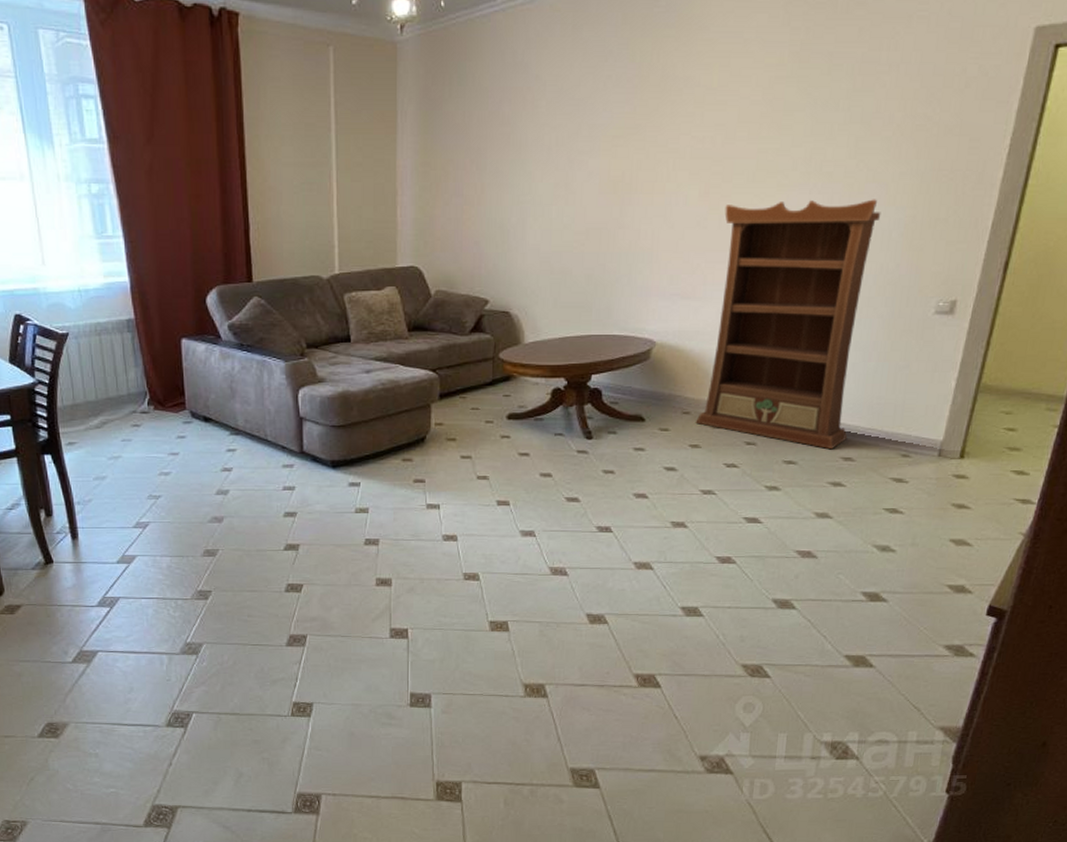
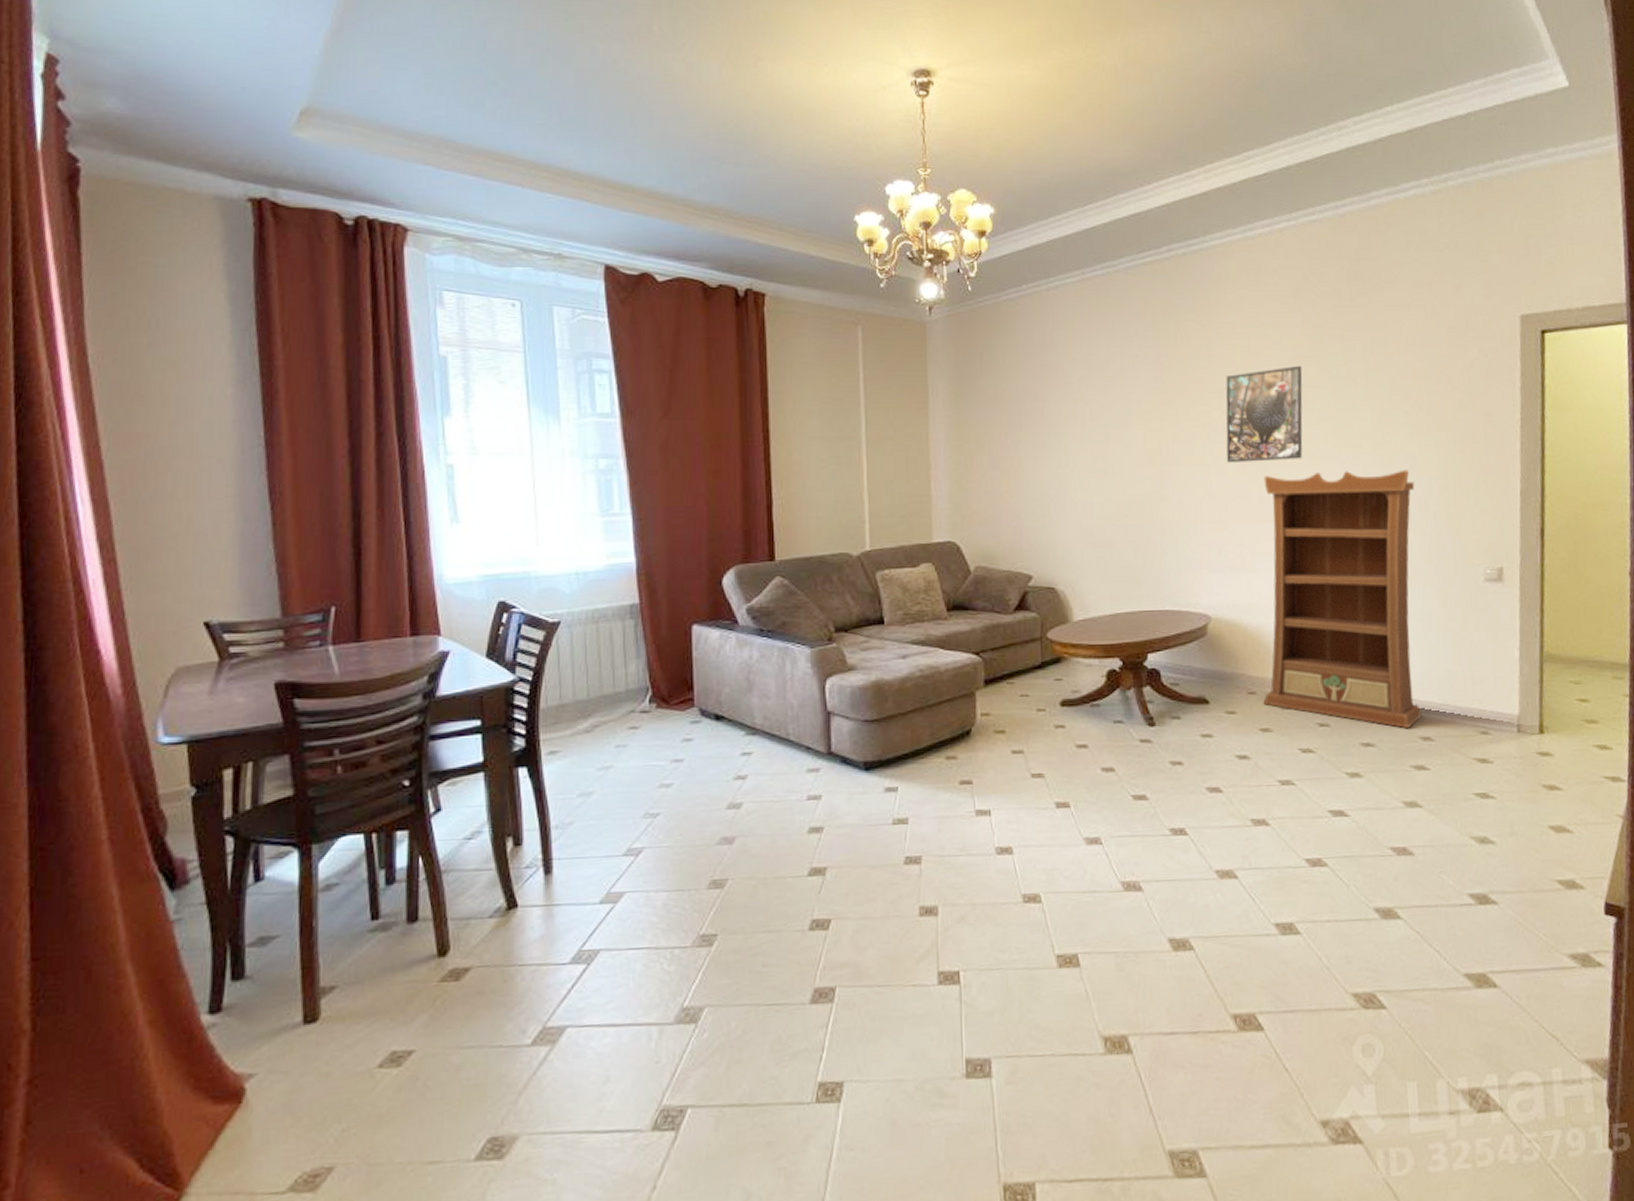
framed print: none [689,86,782,192] -> present [1225,365,1303,463]

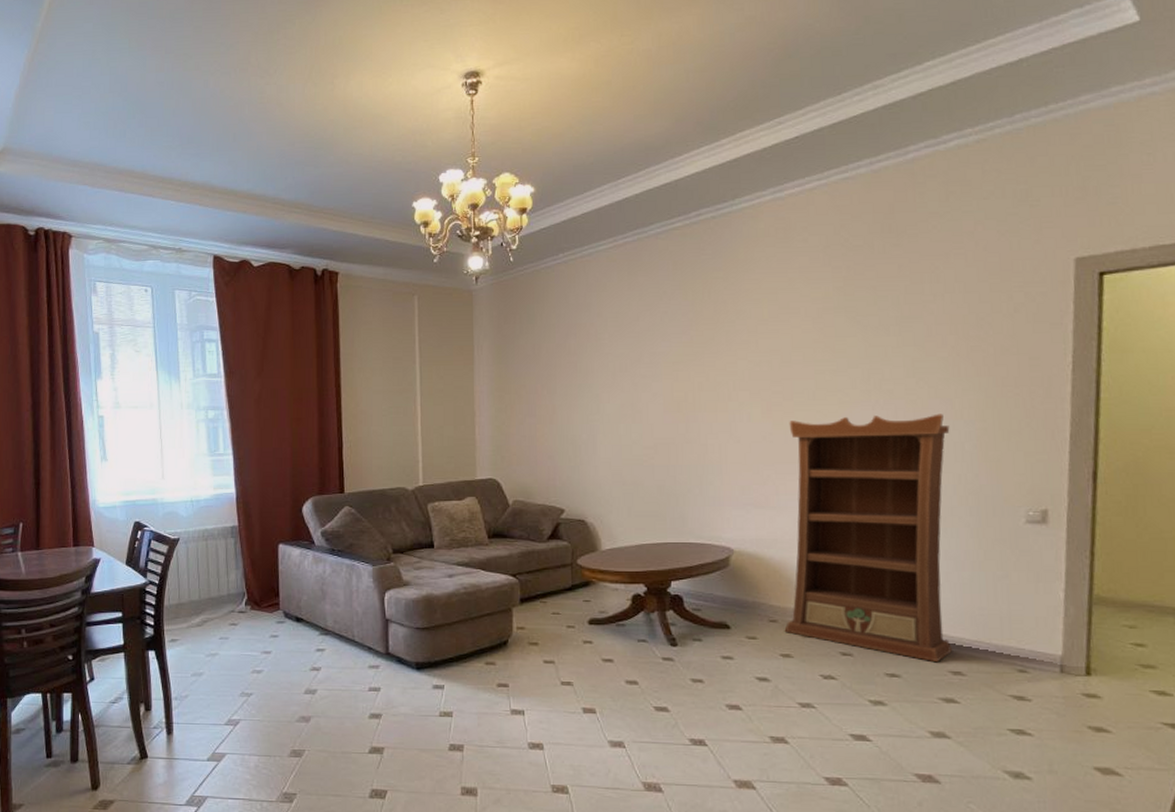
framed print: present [1225,365,1303,463] -> none [751,316,831,409]

